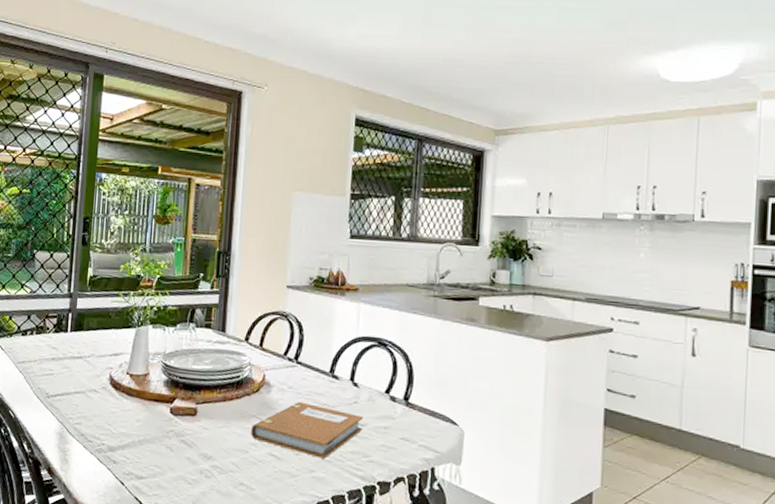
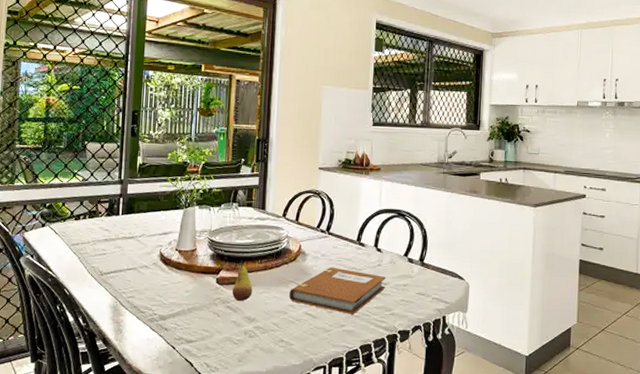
fruit: none [187,388,210,436] -> present [232,260,253,302]

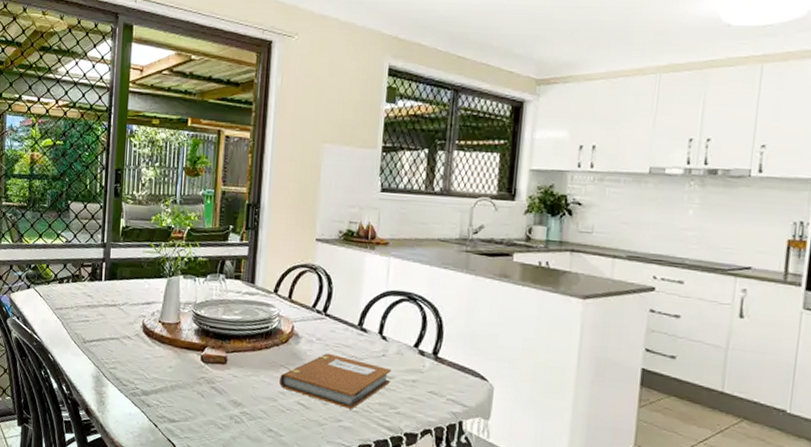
fruit: present [232,260,253,302] -> none [218,337,240,383]

